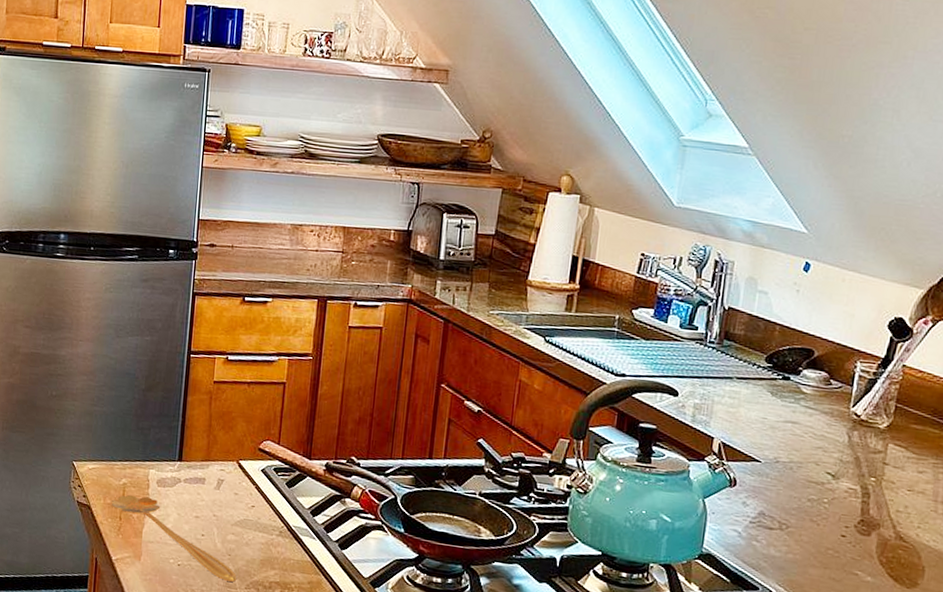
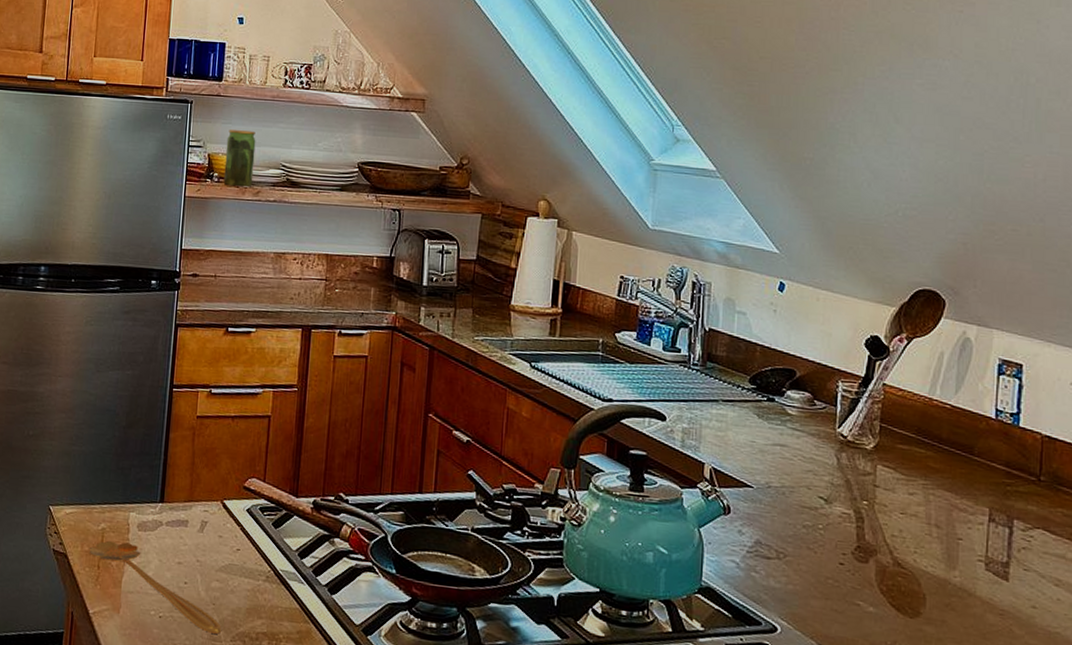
jar: none [241,99,275,158] -> present [223,130,256,187]

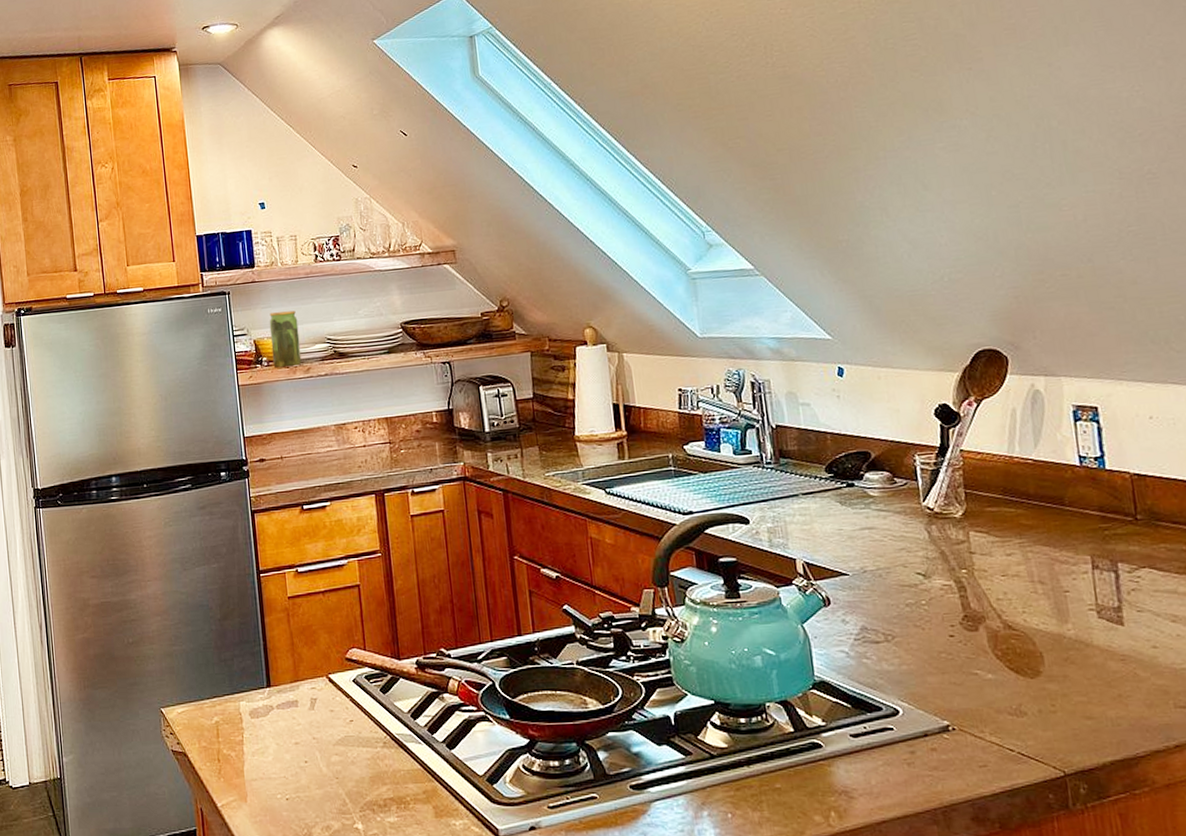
decorative spoon: present [87,540,222,634] -> none [205,731,350,807]

